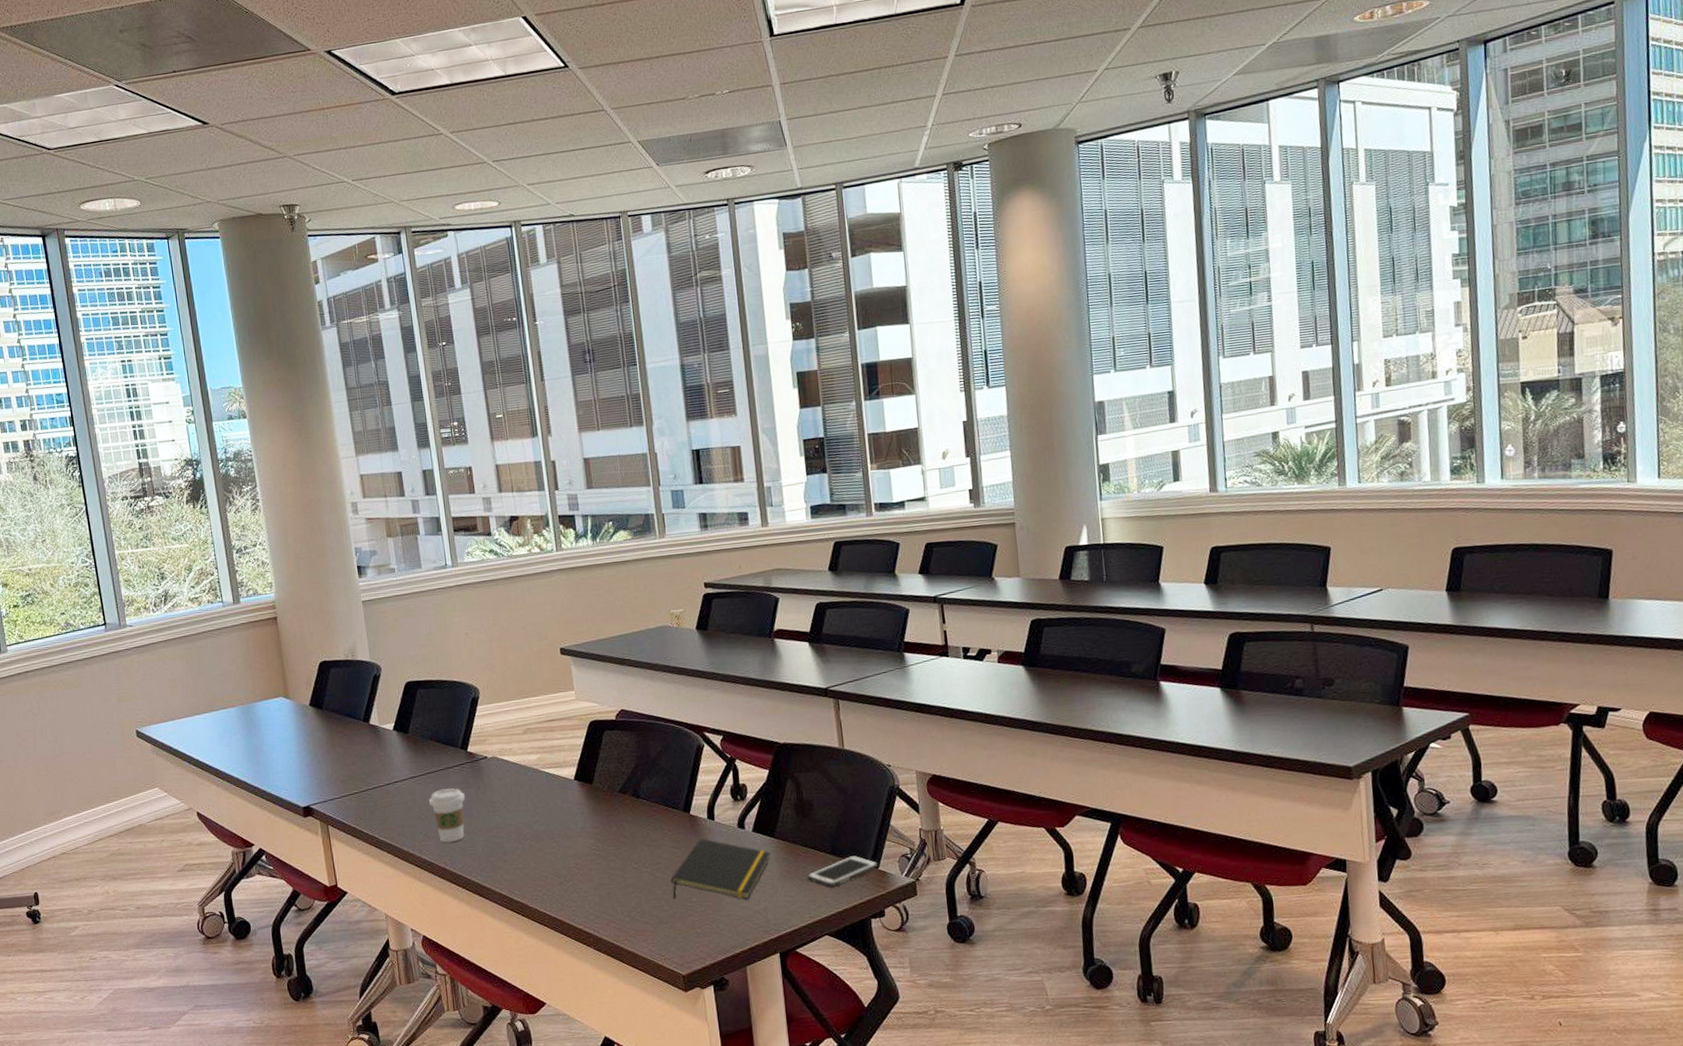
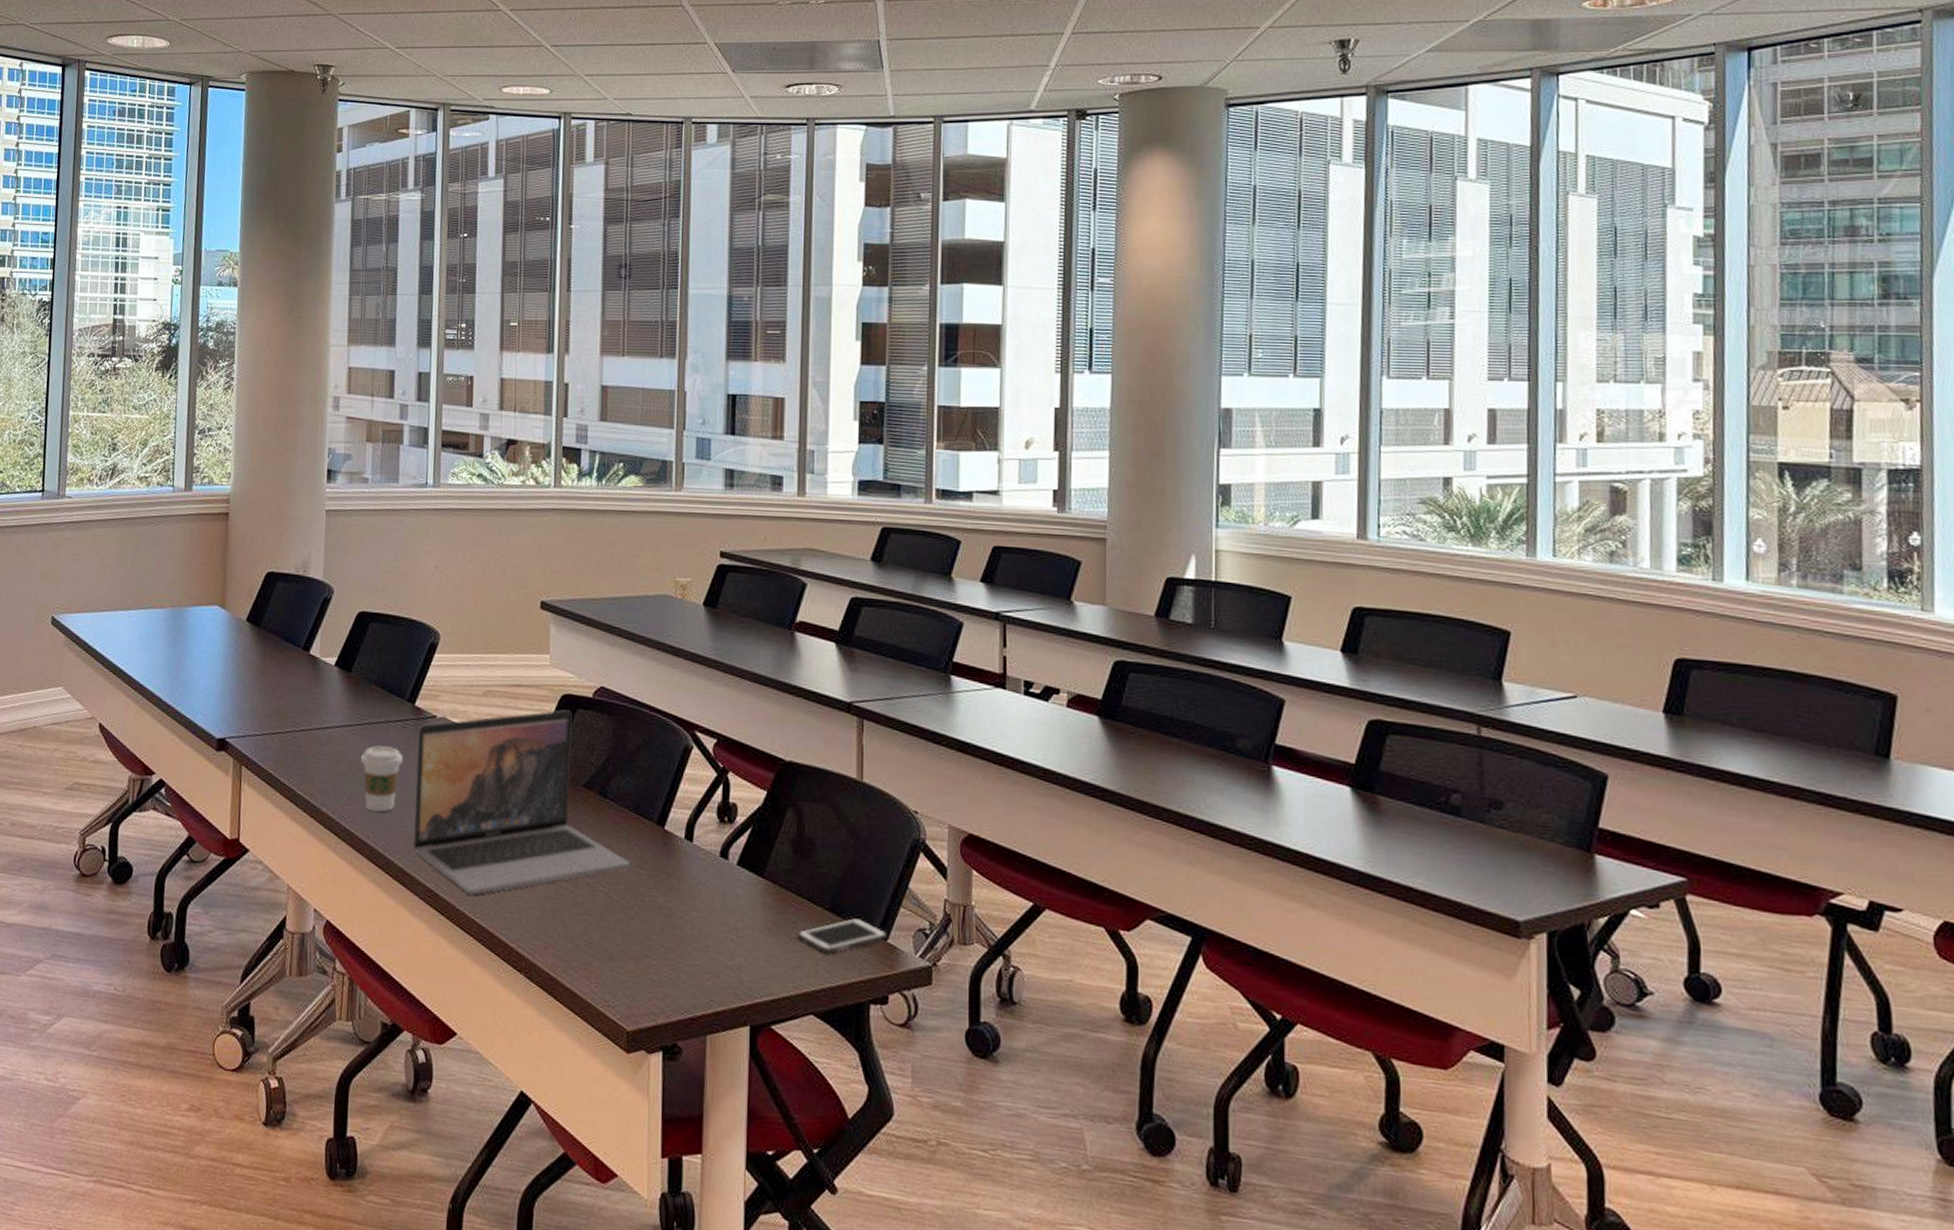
laptop: none [473,733,666,894] -> present [413,709,630,895]
notepad: present [671,838,771,900] -> none [629,862,756,950]

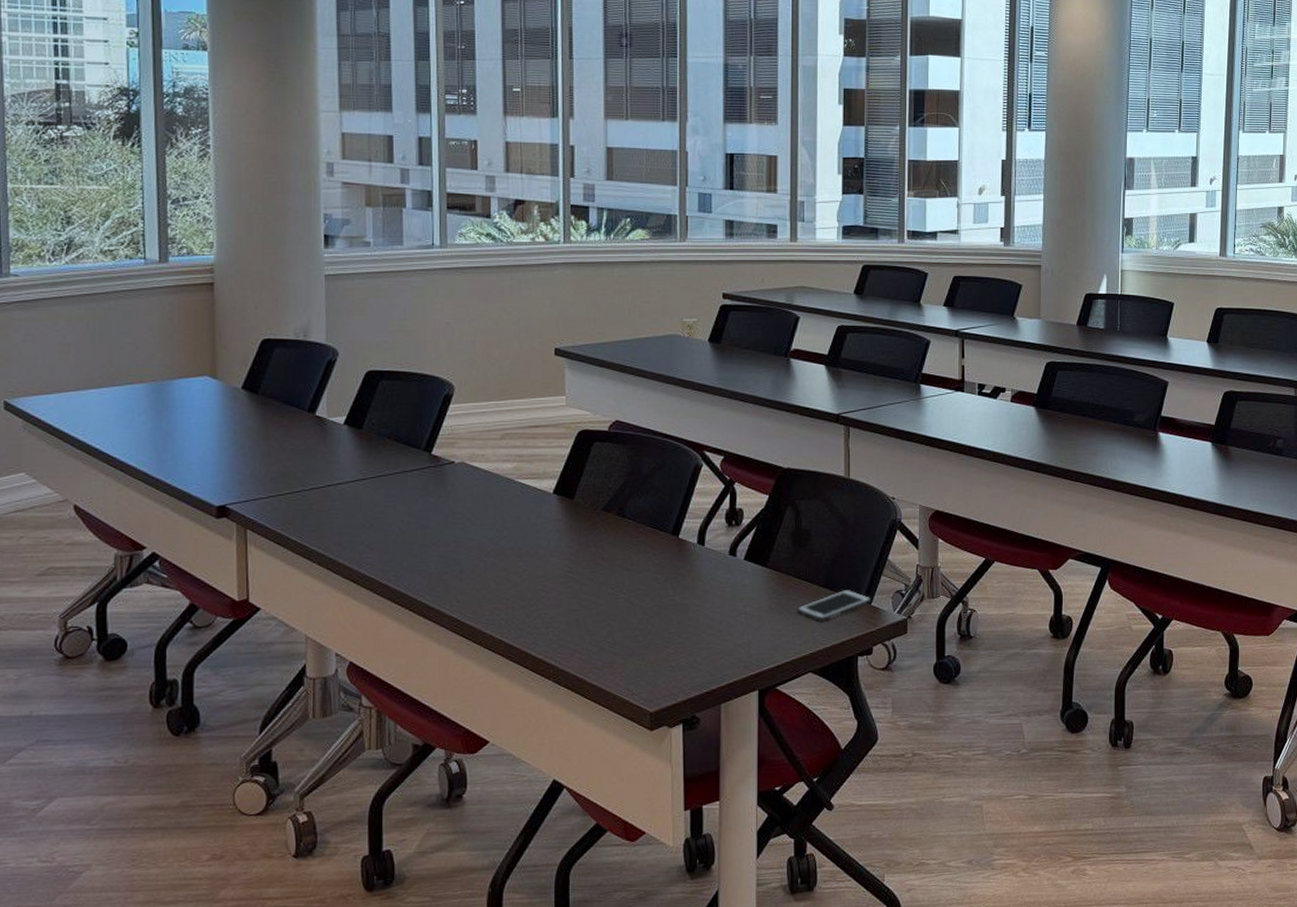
coffee cup: present [361,745,404,812] -> none [378,493,423,556]
laptop: present [413,709,630,895] -> none [435,444,648,619]

